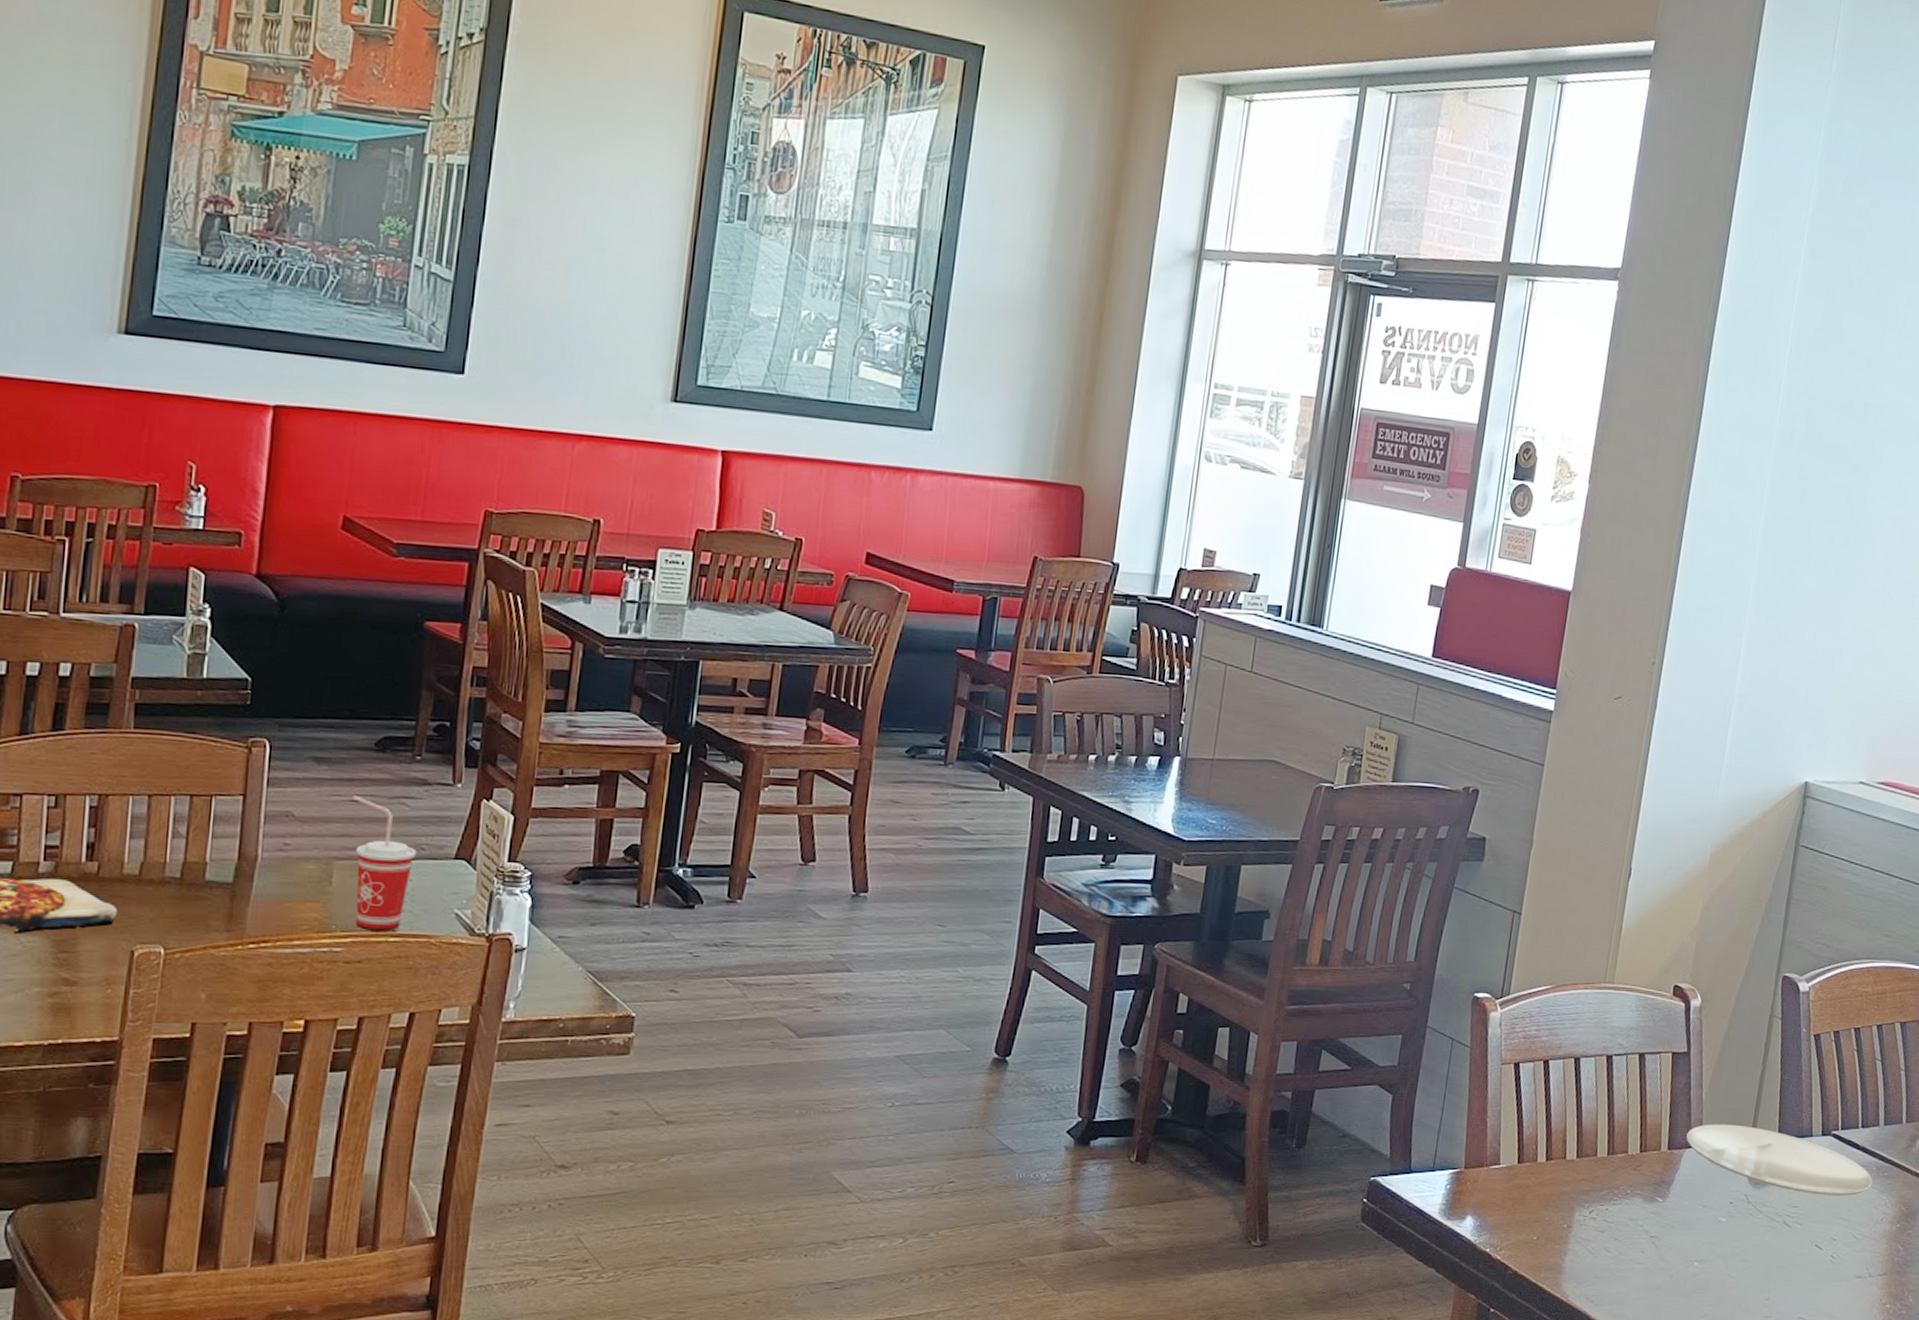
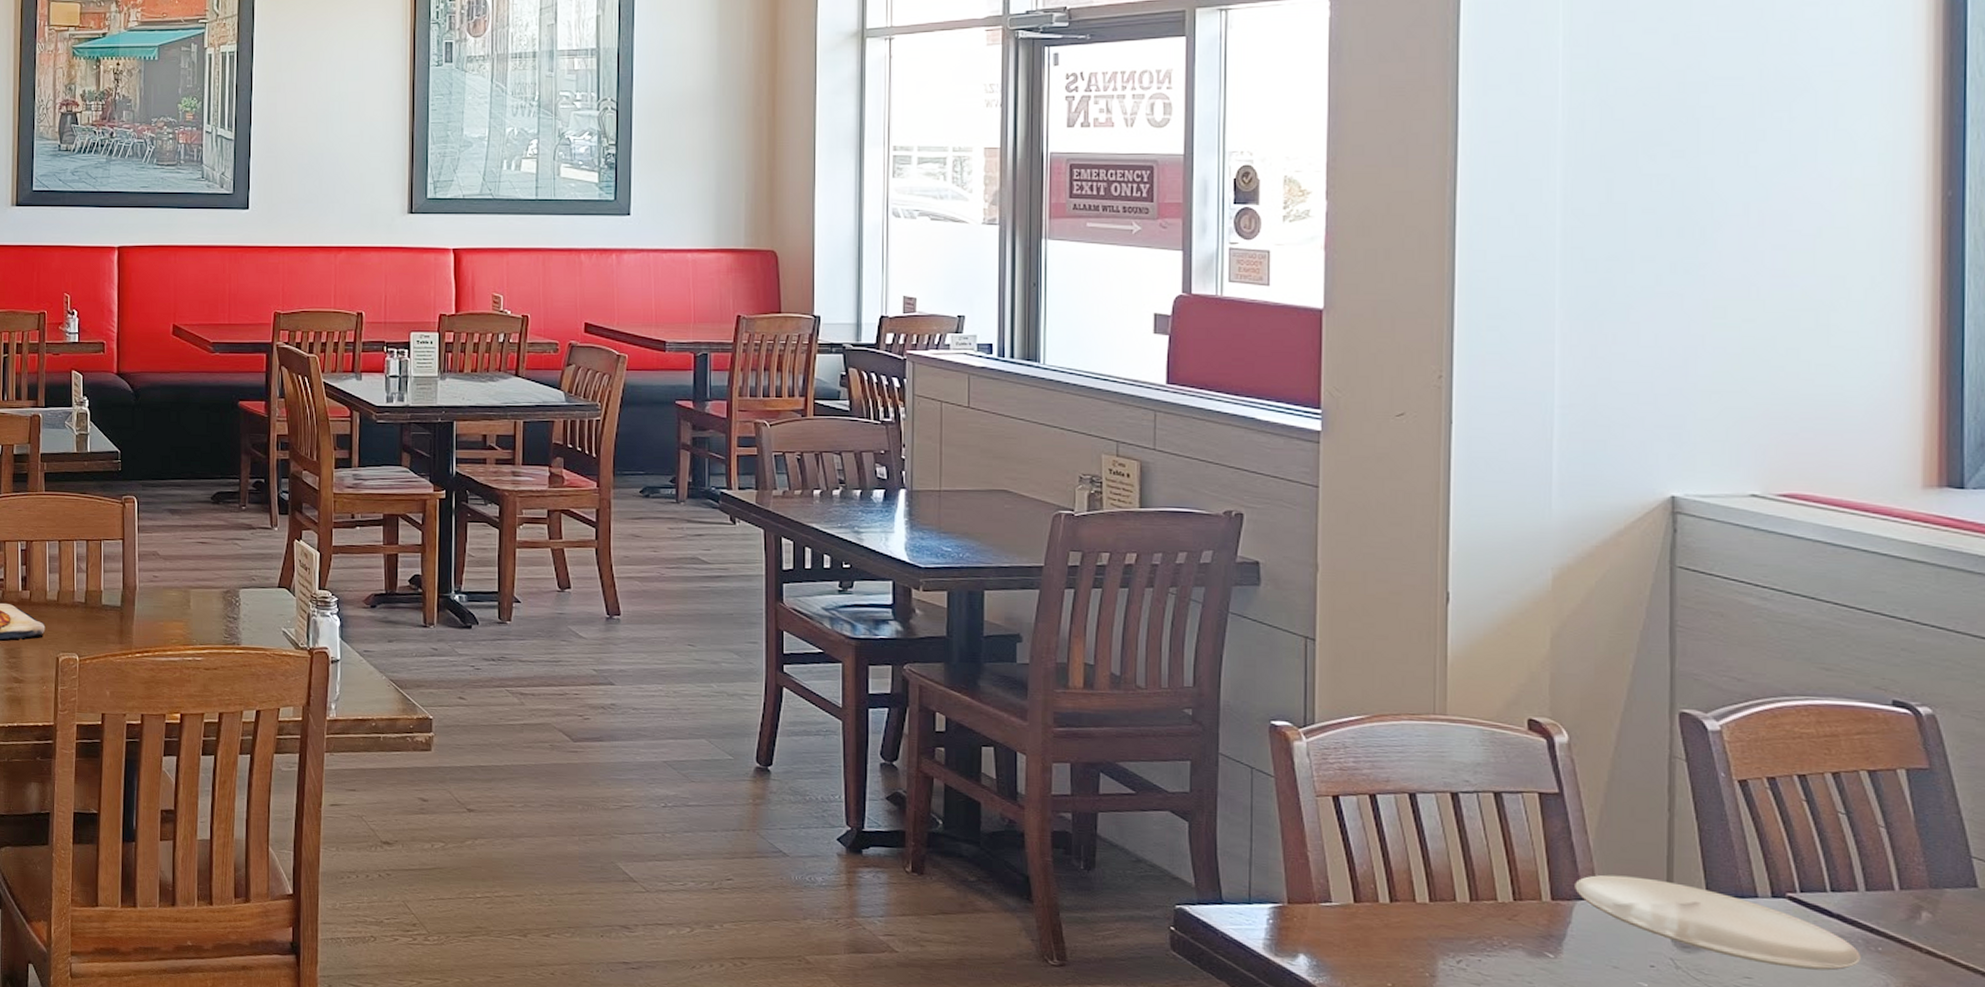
beverage cup: present [353,795,417,931] -> none [199,538,249,645]

